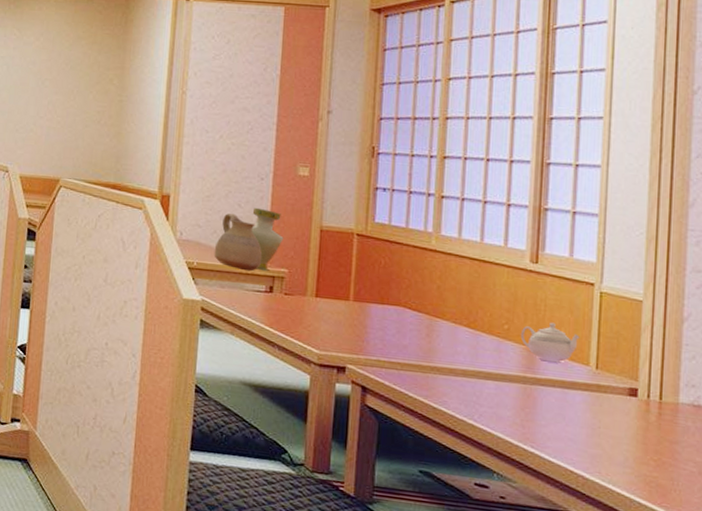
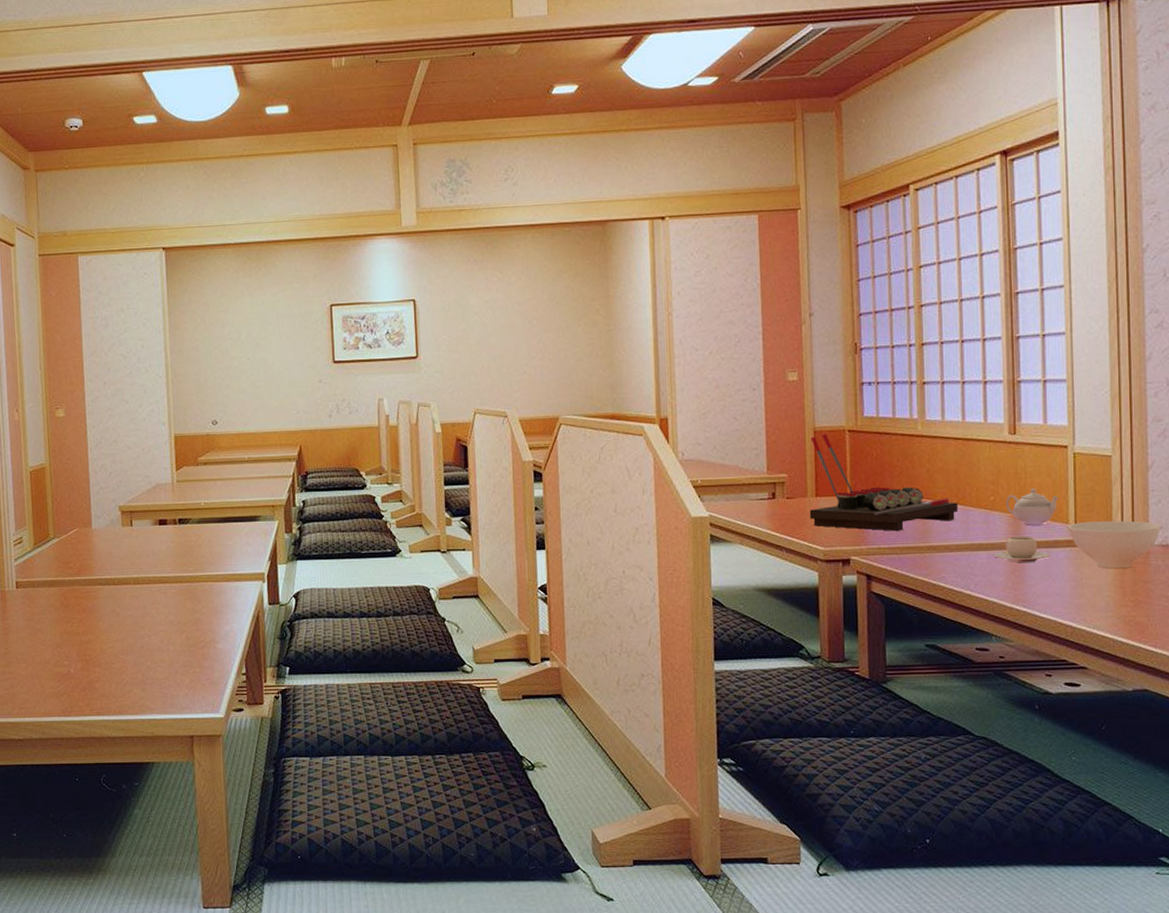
ceramic pitcher: present [214,213,263,271] -> none [716,427,762,481]
vase: present [251,207,284,272] -> none [748,418,780,479]
sushi platter: none [307,233,469,346] -> present [809,433,959,531]
teacup: none [503,370,567,401] -> present [994,536,1051,563]
bowl: none [588,366,695,424] -> present [1068,520,1162,569]

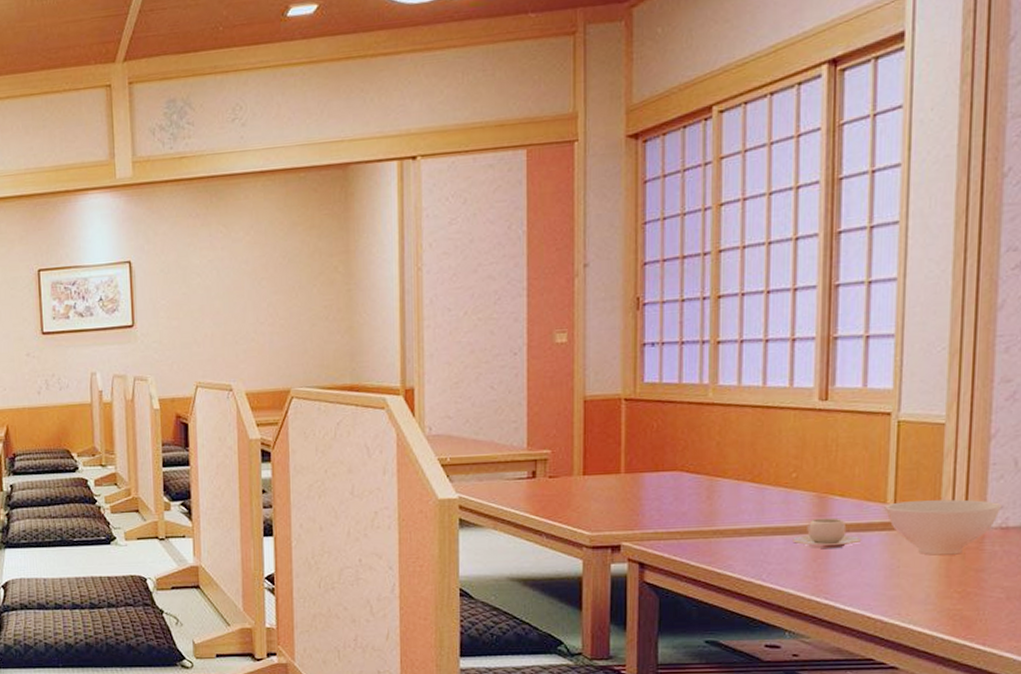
sushi platter: present [809,433,959,531] -> none [575,403,753,514]
teapot: present [1005,488,1059,526] -> none [810,462,876,506]

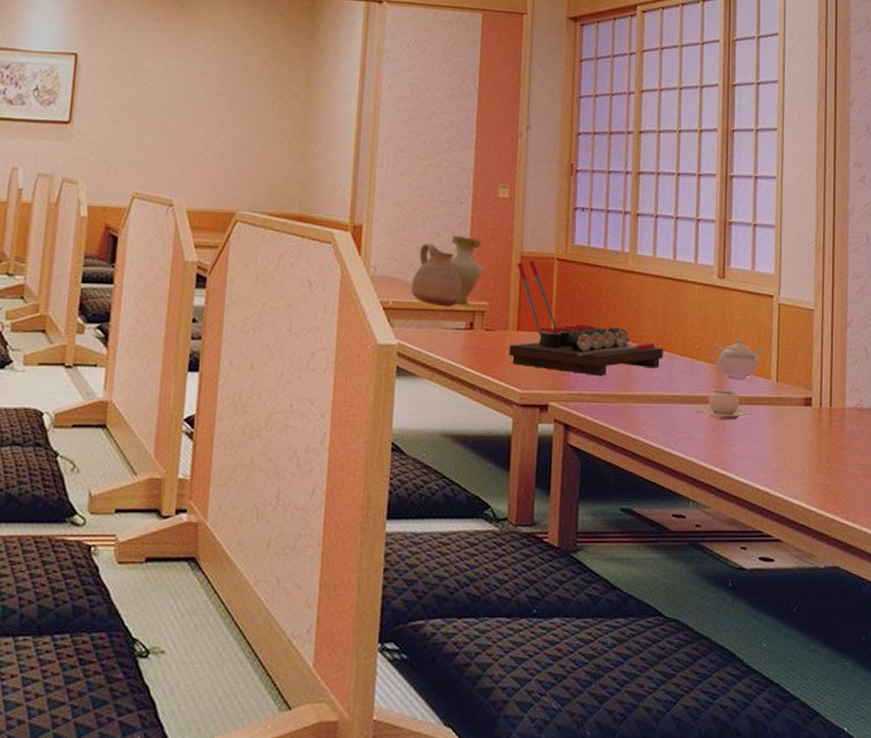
ceramic pitcher: none [468,397,522,459] -> present [410,242,462,307]
vase: none [507,386,544,456] -> present [450,235,484,306]
sushi platter: none [575,403,753,514] -> present [508,259,664,376]
teapot: none [810,462,876,506] -> present [710,338,762,379]
bowl: present [886,499,1003,556] -> none [770,379,858,432]

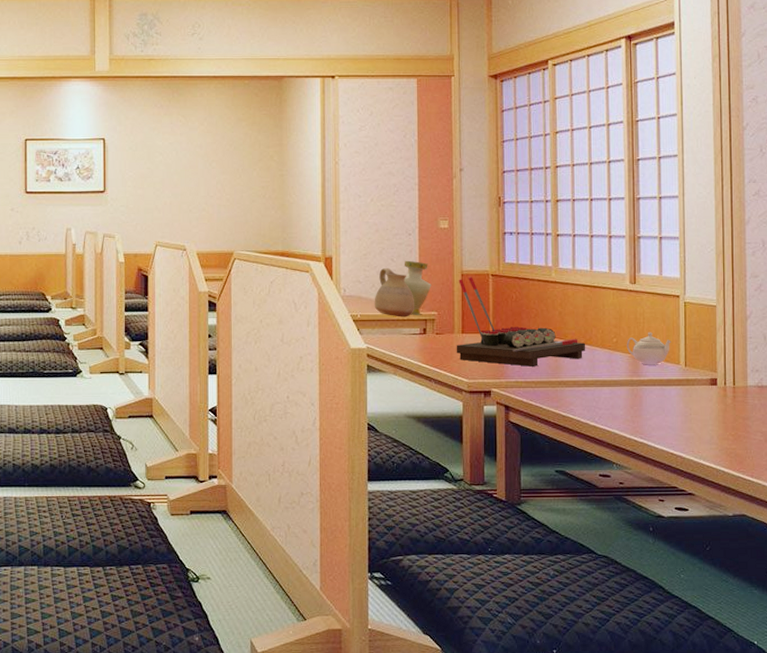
teacup: present [696,390,752,420] -> none [616,374,664,399]

